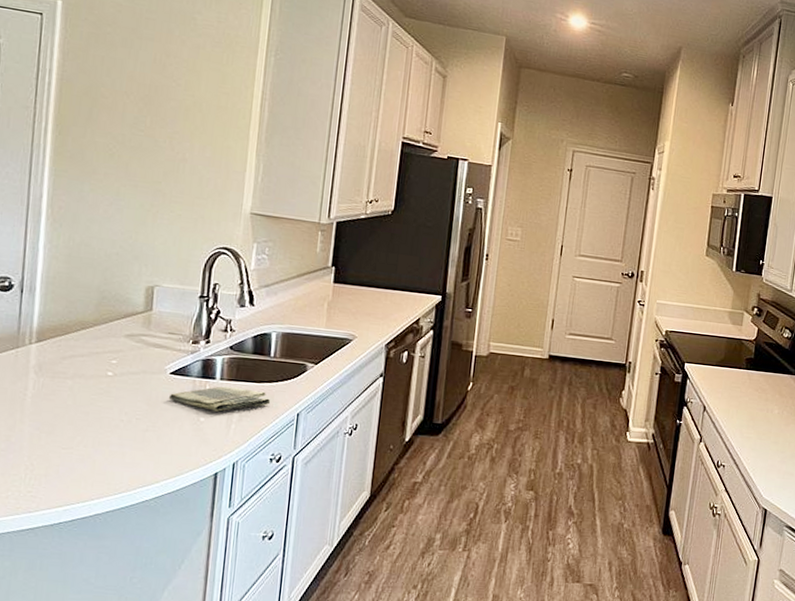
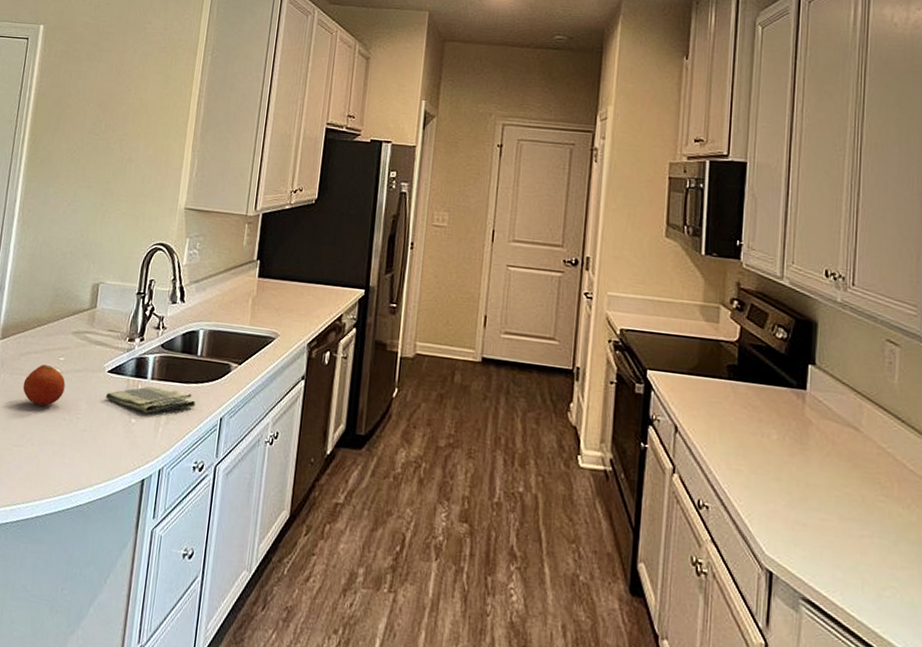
fruit: none [68,367,120,409] -> present [23,364,66,406]

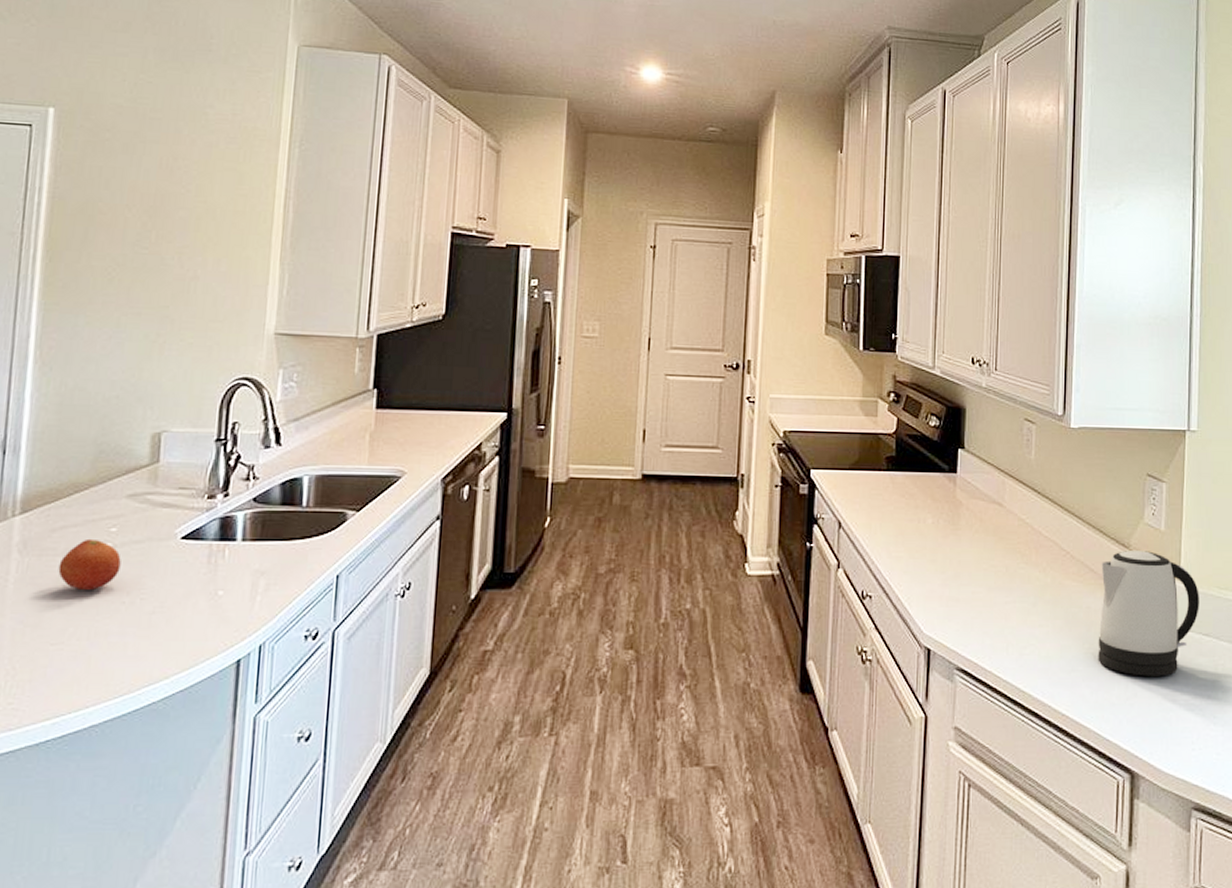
dish towel: present [105,386,196,413] -> none [179,549,304,581]

